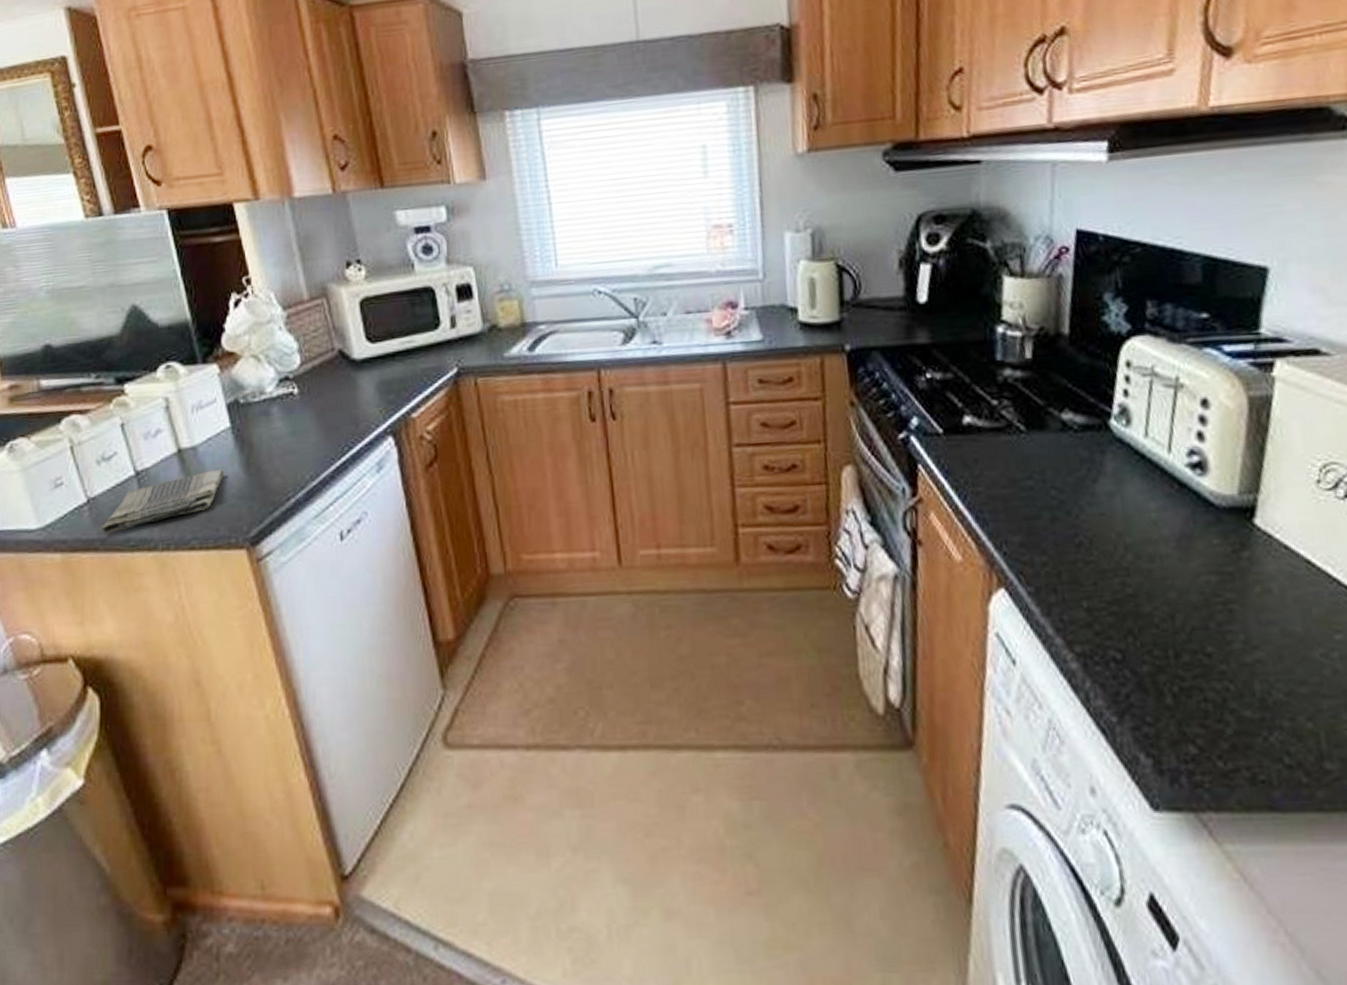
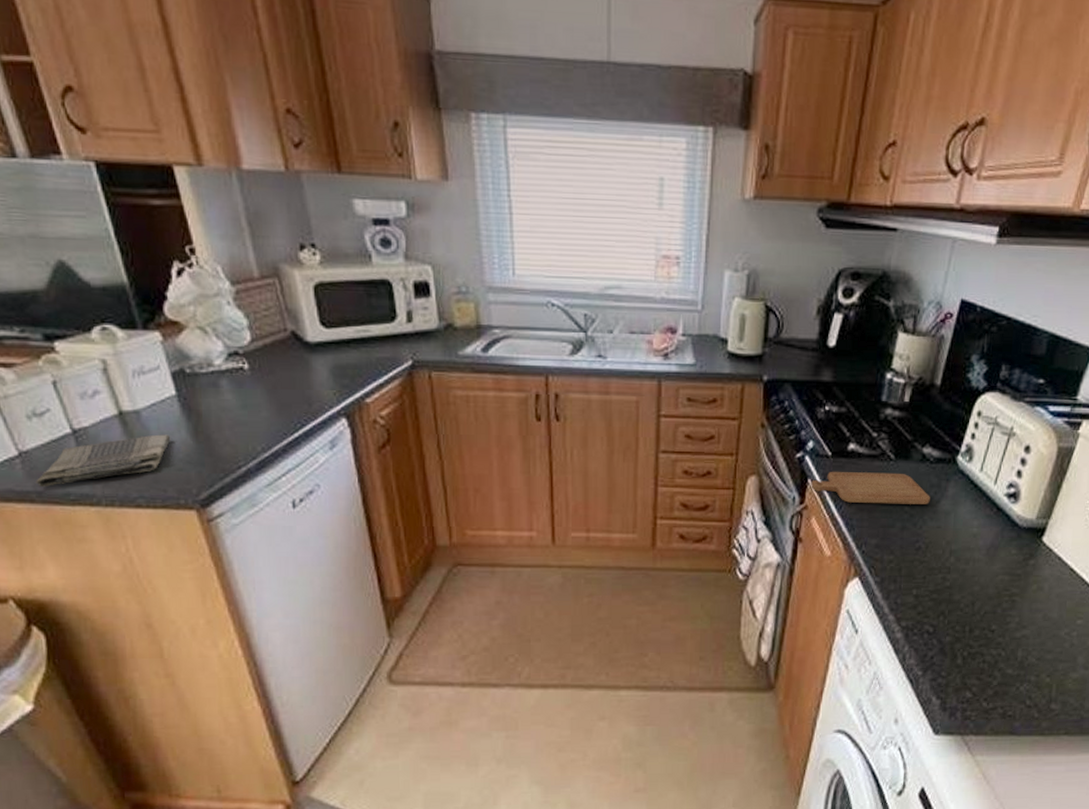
chopping board: none [922,447,1084,491] -> present [811,471,930,504]

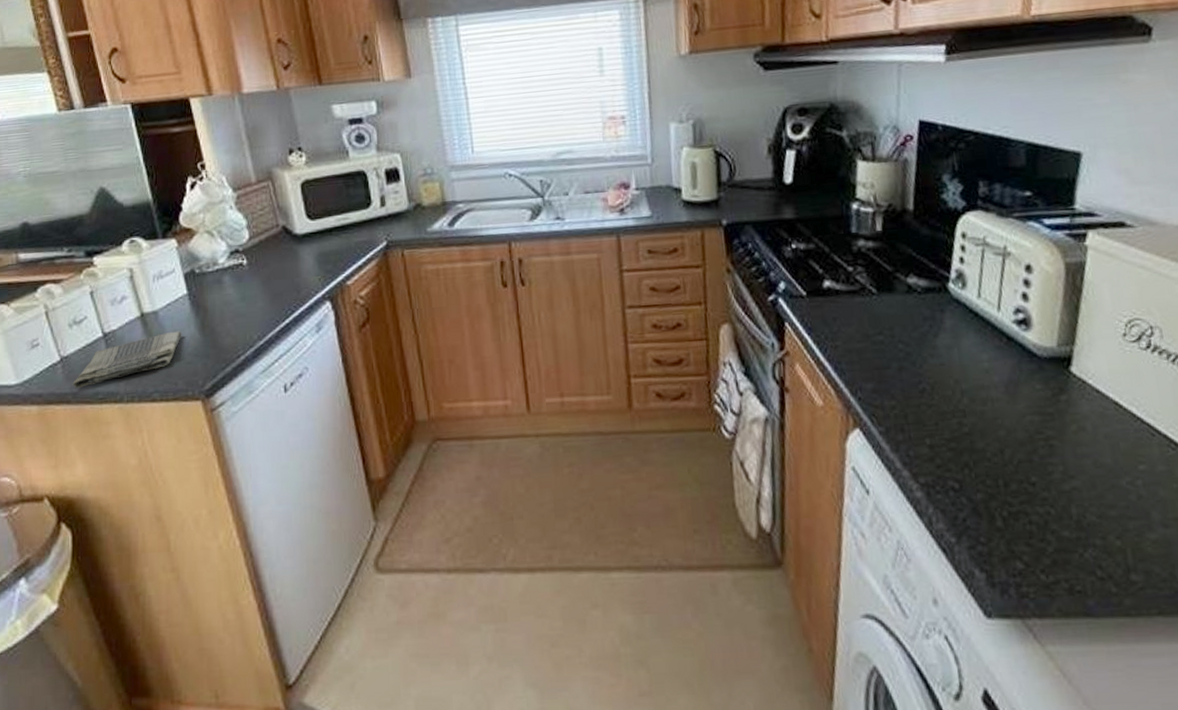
chopping board: present [811,471,930,504] -> none [789,307,926,345]

